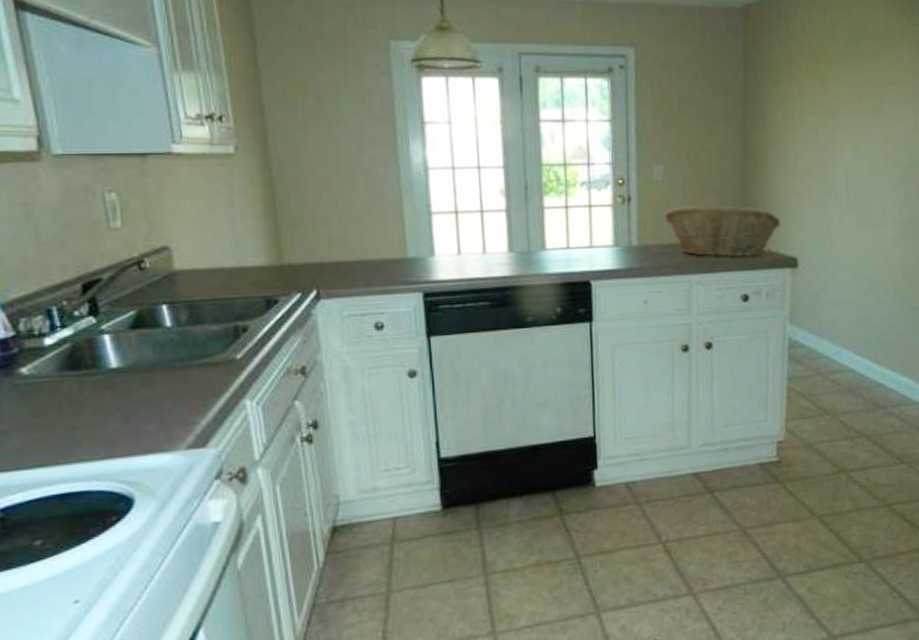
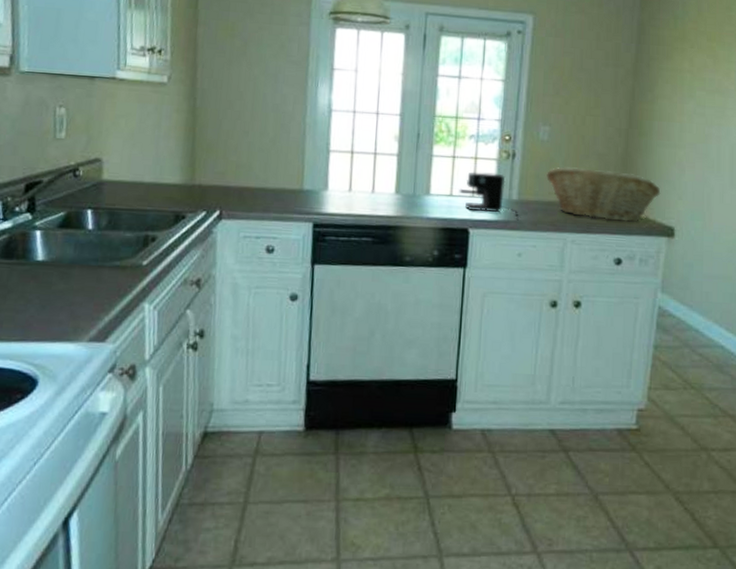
coffee maker: none [576,220,641,263] -> present [459,171,519,217]

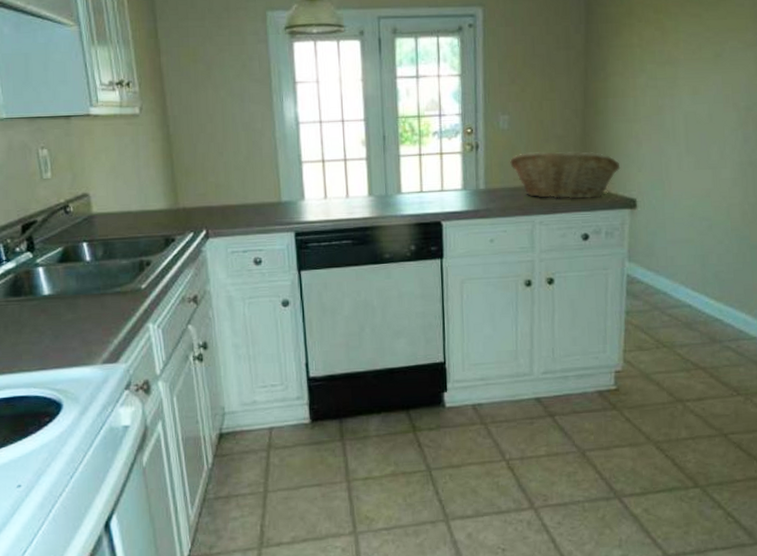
coffee maker: present [459,171,519,217] -> none [428,166,487,205]

